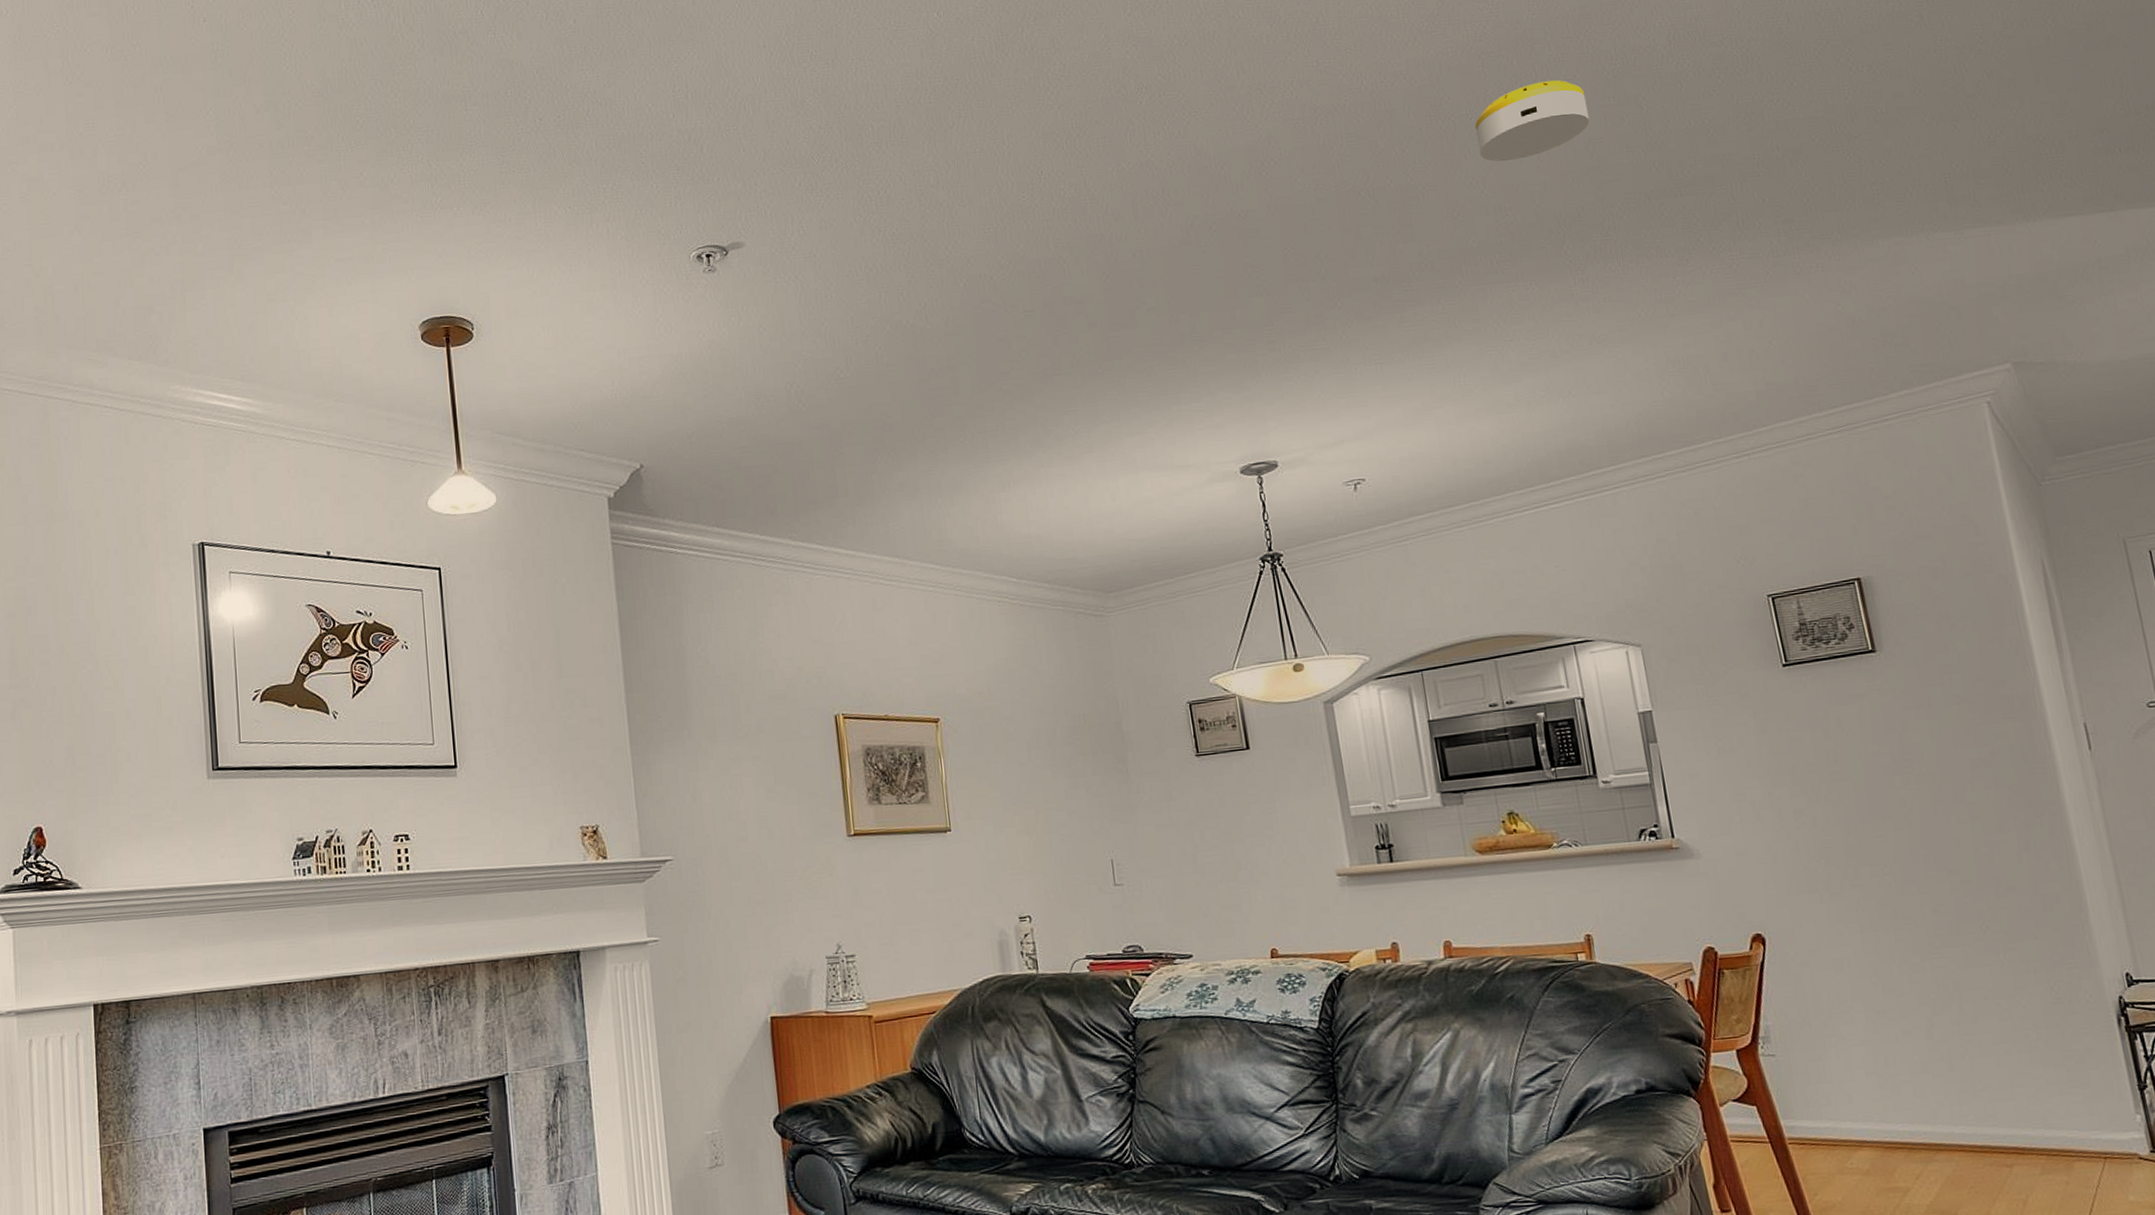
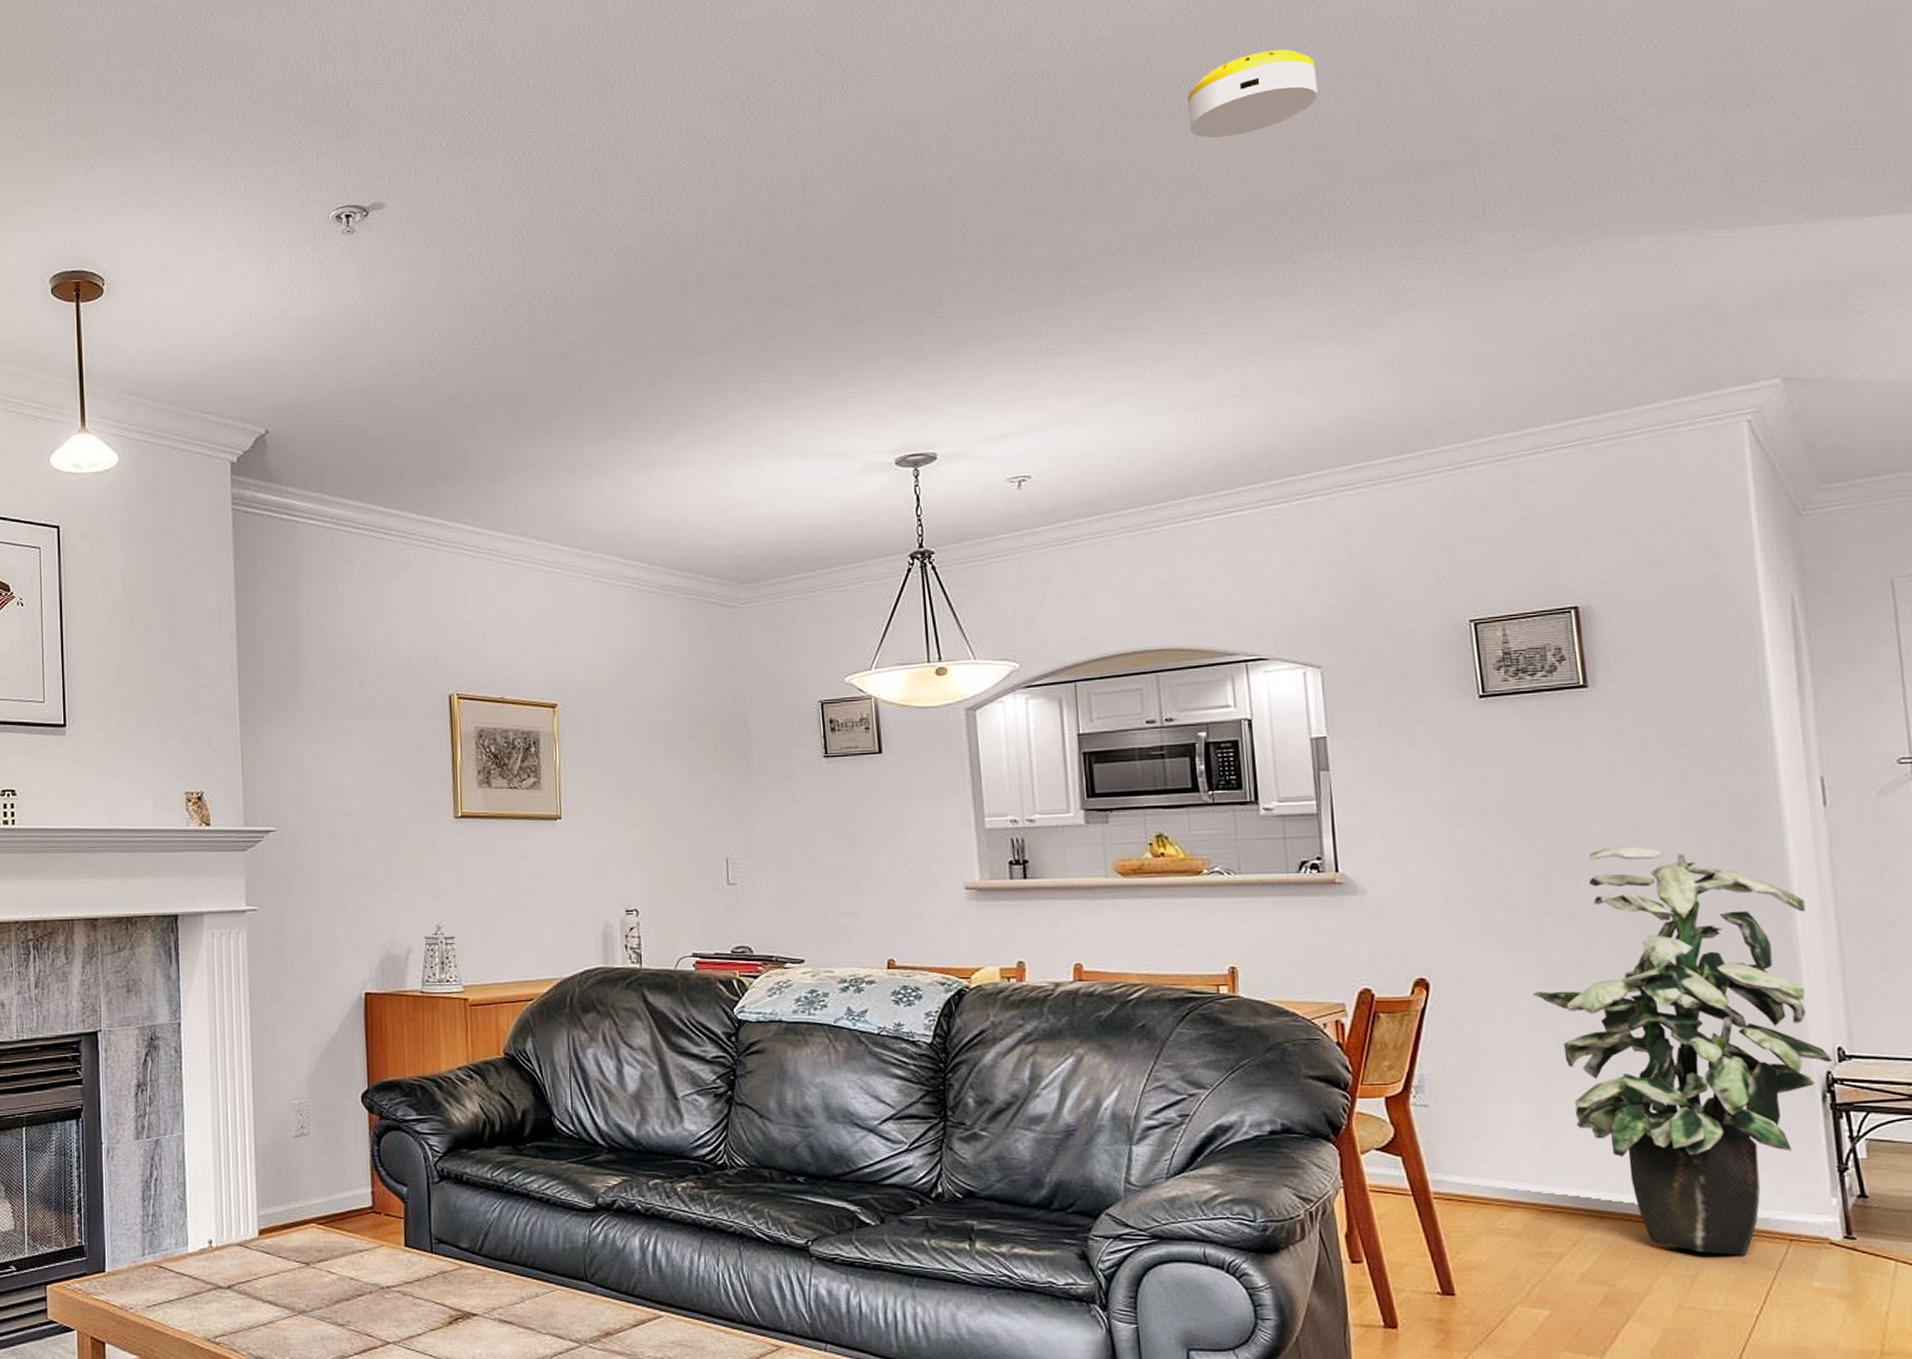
indoor plant: none [1856,797,2123,1177] -> present [1532,846,1833,1256]

